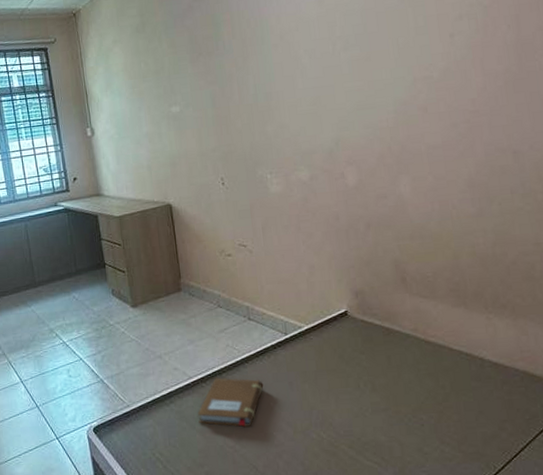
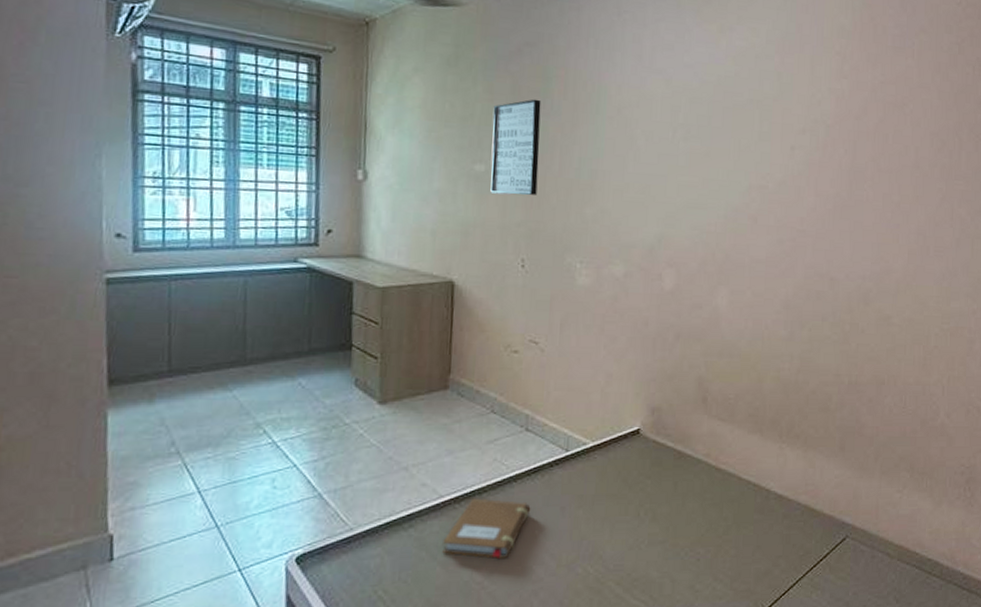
wall art: none [178,43,224,128] -> present [490,99,541,196]

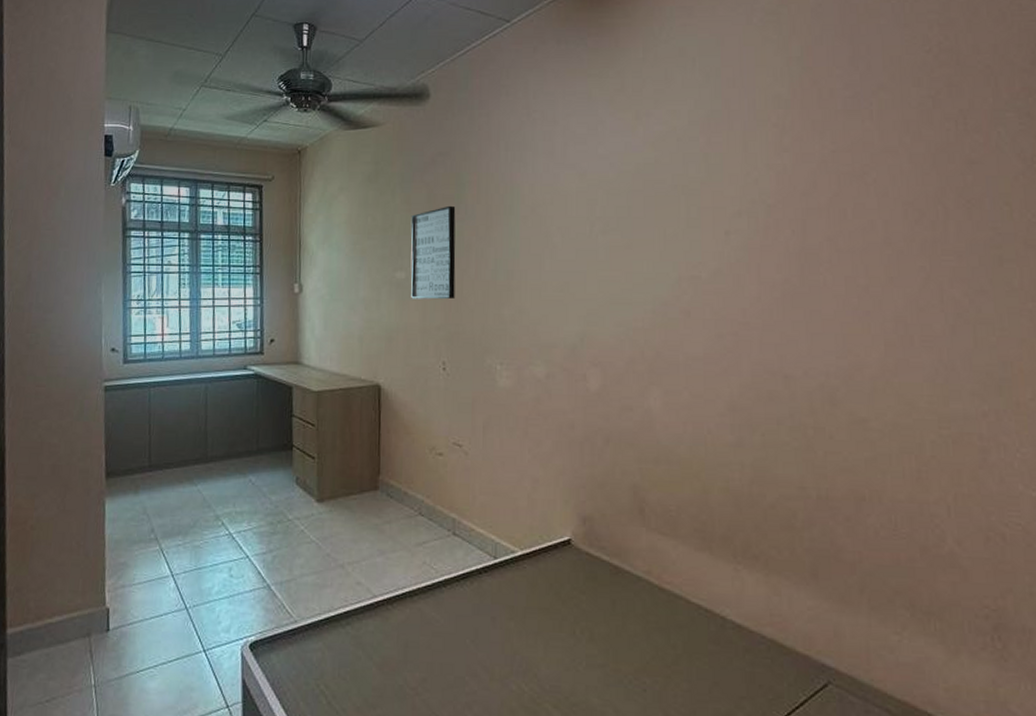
notebook: present [442,498,531,560] -> none [377,600,461,667]

